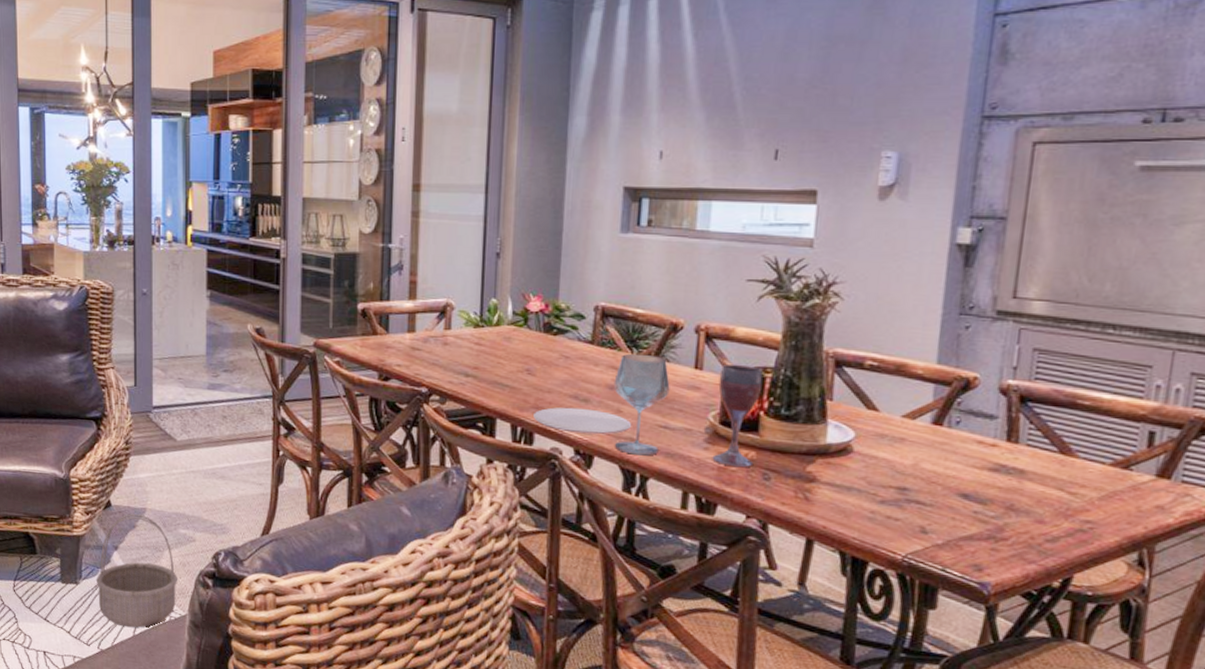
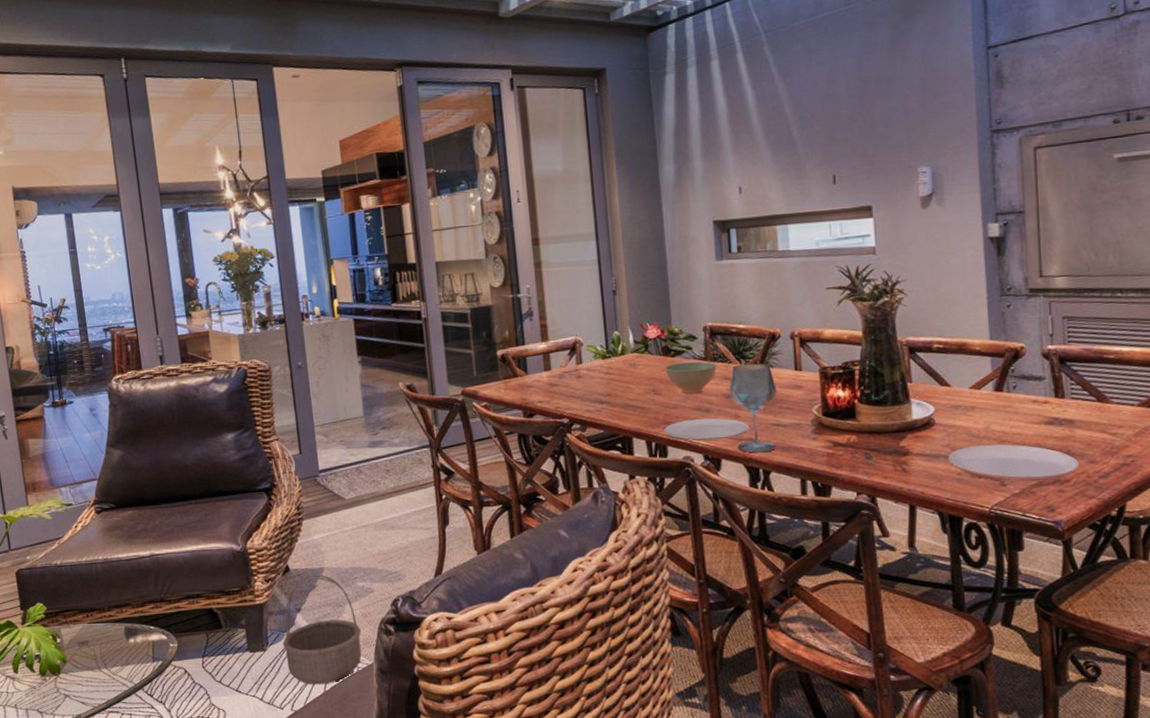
bowl: none [543,342,605,380] -> present [665,361,718,395]
cup: present [712,364,764,468] -> none [816,361,856,452]
plate: none [861,483,1023,536] -> present [948,444,1079,483]

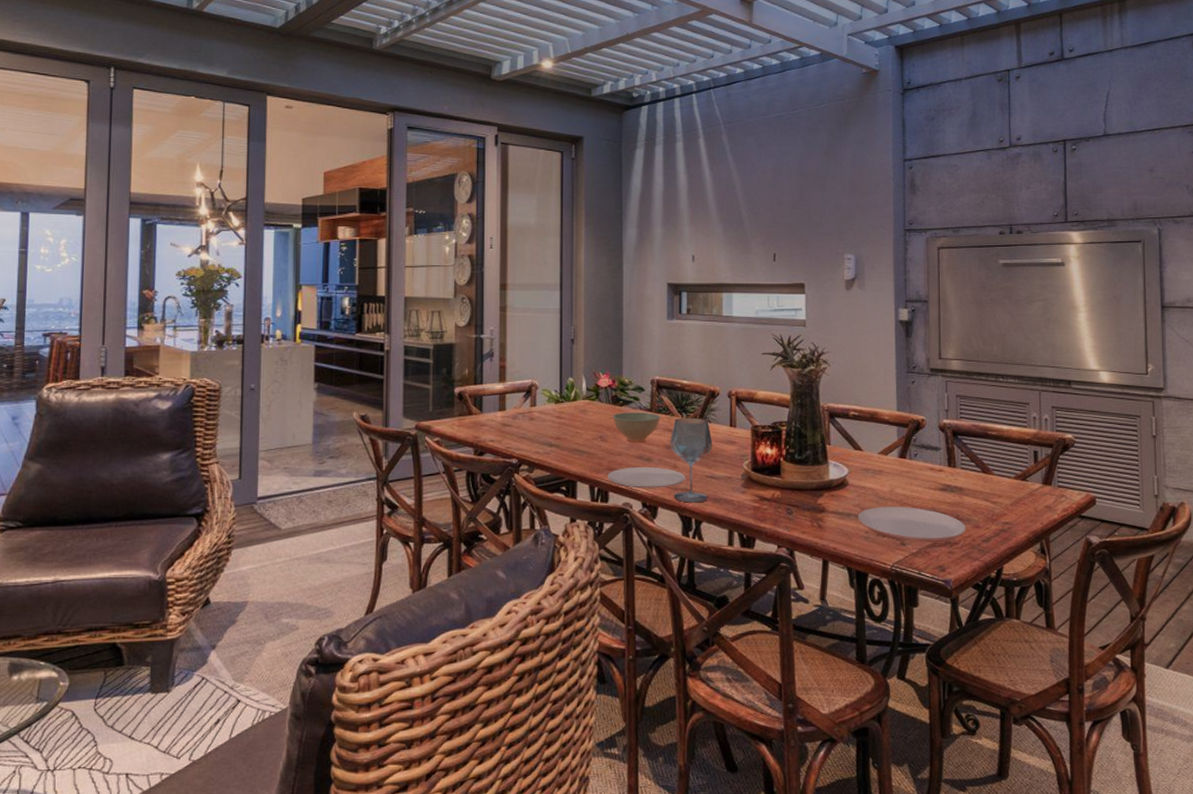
basket: present [282,574,362,685] -> none [189,609,280,731]

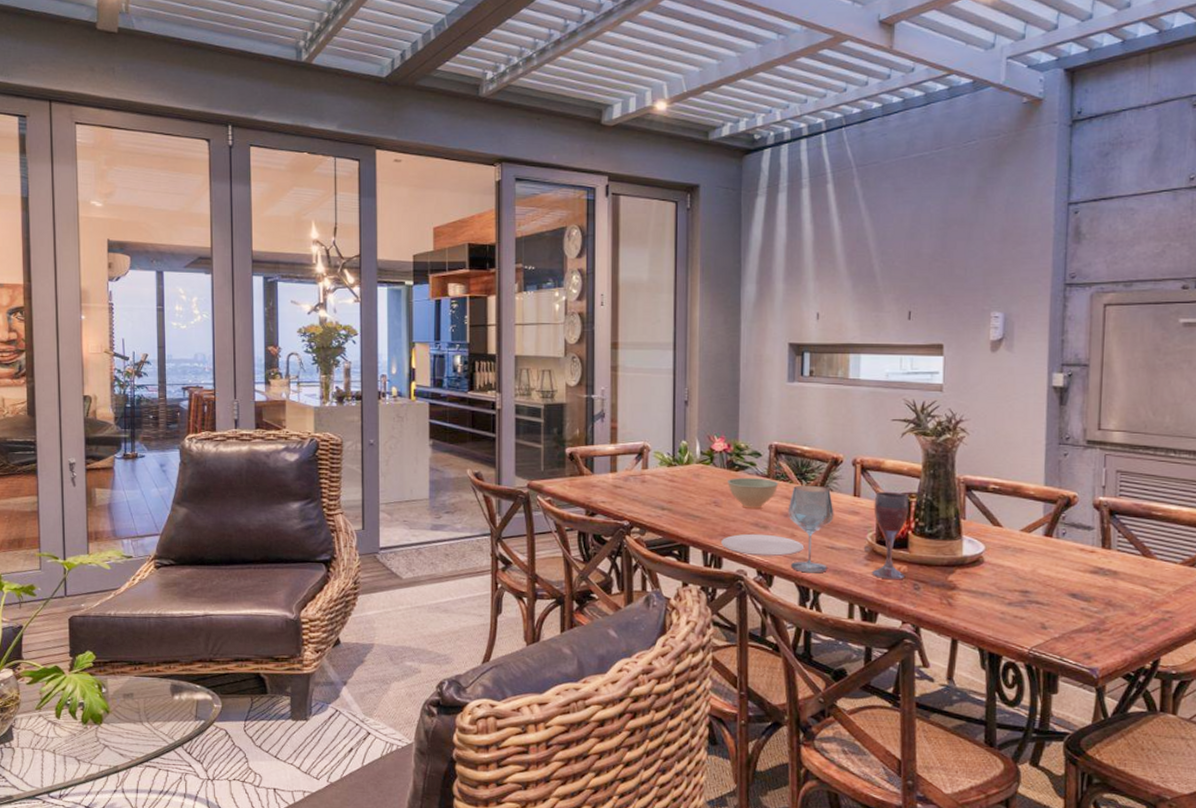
cup: none [748,421,781,506] -> present [872,491,910,580]
plate: present [857,506,966,543] -> none [993,586,1119,629]

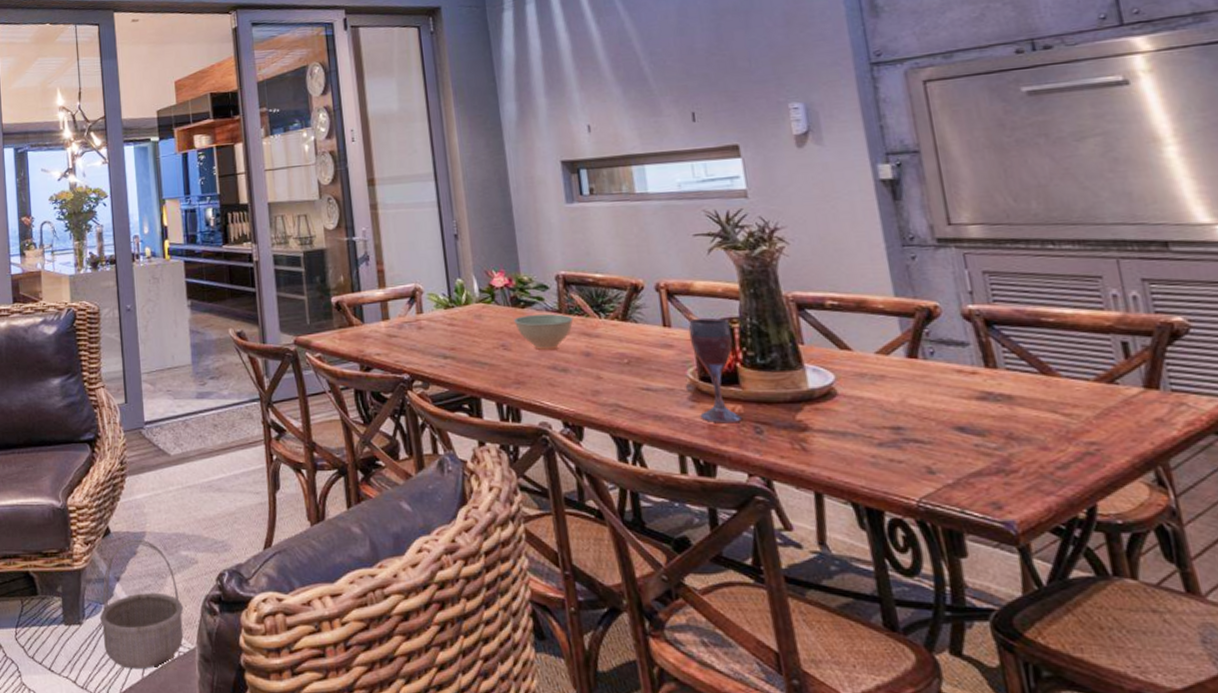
basket: none [325,650,405,759] -> present [99,539,184,670]
plate: present [721,533,805,557] -> none [516,378,615,405]
wine glass: present [787,485,834,573] -> none [588,317,646,421]

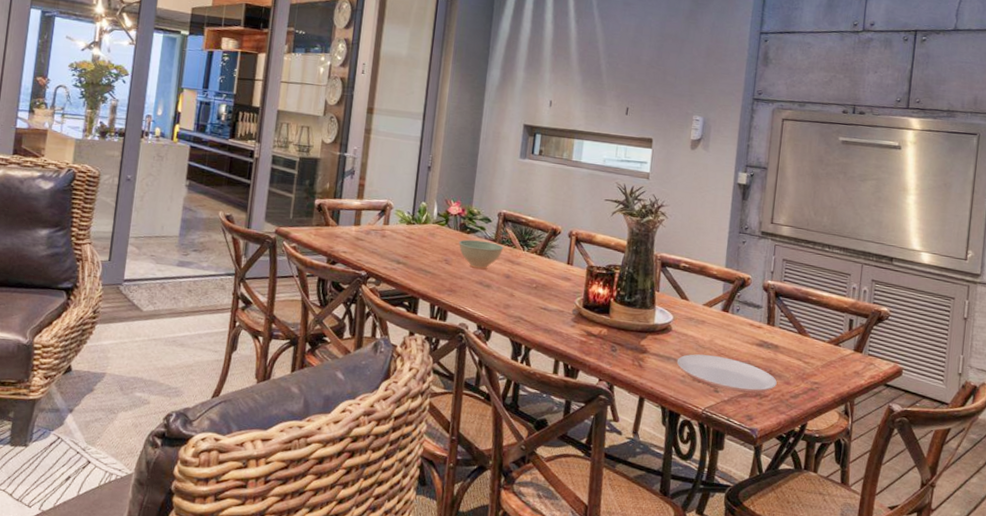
basket: present [99,539,184,670] -> none [46,378,129,488]
cup: present [688,317,743,424] -> none [577,262,614,342]
plate: none [857,421,1027,471] -> present [676,354,777,394]

